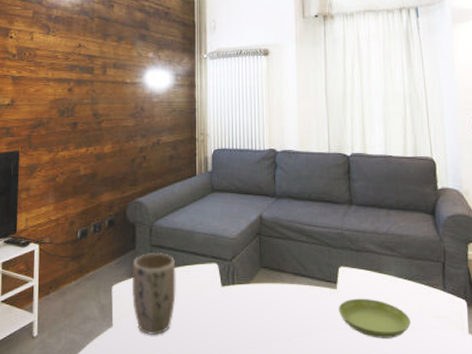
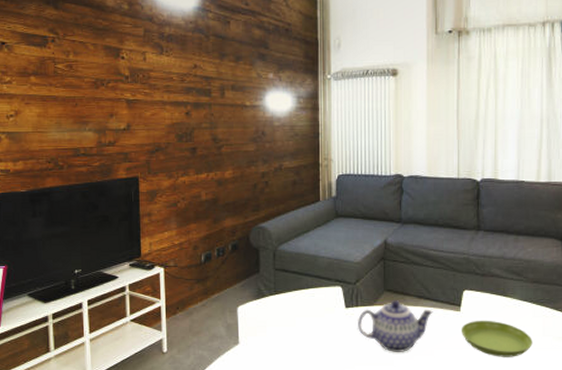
plant pot: present [131,252,176,336] -> none [256,275,300,353]
teapot: none [234,278,310,334] -> present [358,300,433,352]

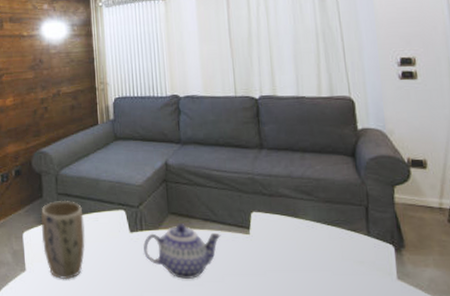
plant pot: none [256,275,300,353] -> present [41,200,85,280]
saucer: present [460,320,533,357] -> none [252,243,332,284]

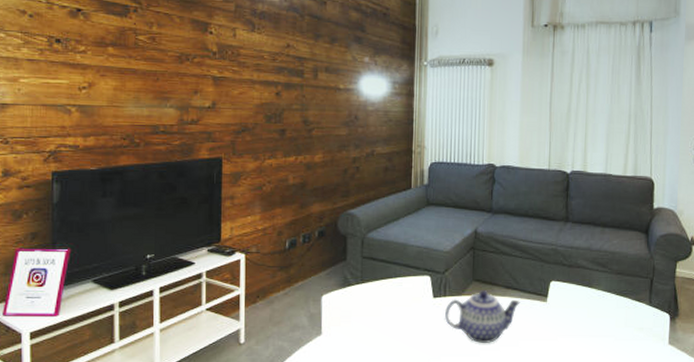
plant pot: present [41,200,85,280] -> none [341,263,388,344]

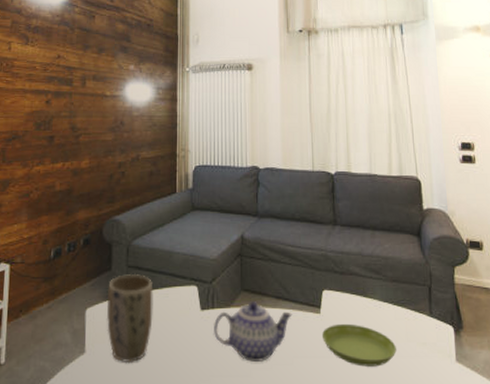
plant pot: none [341,263,388,344] -> present [106,273,153,364]
saucer: none [546,311,615,348] -> present [321,323,396,367]

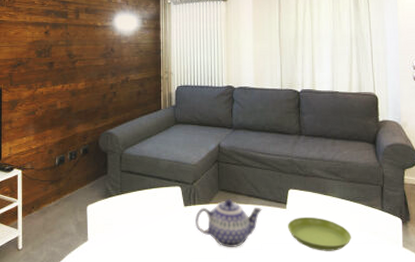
plant pot: present [106,273,153,364] -> none [104,176,144,249]

